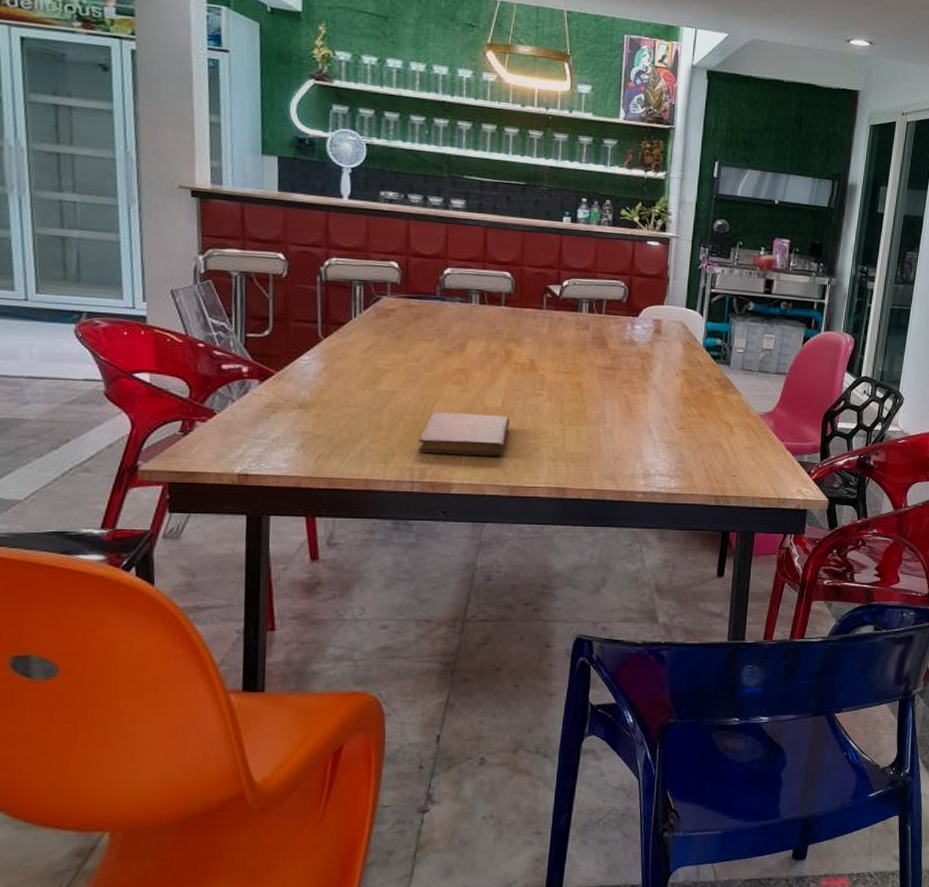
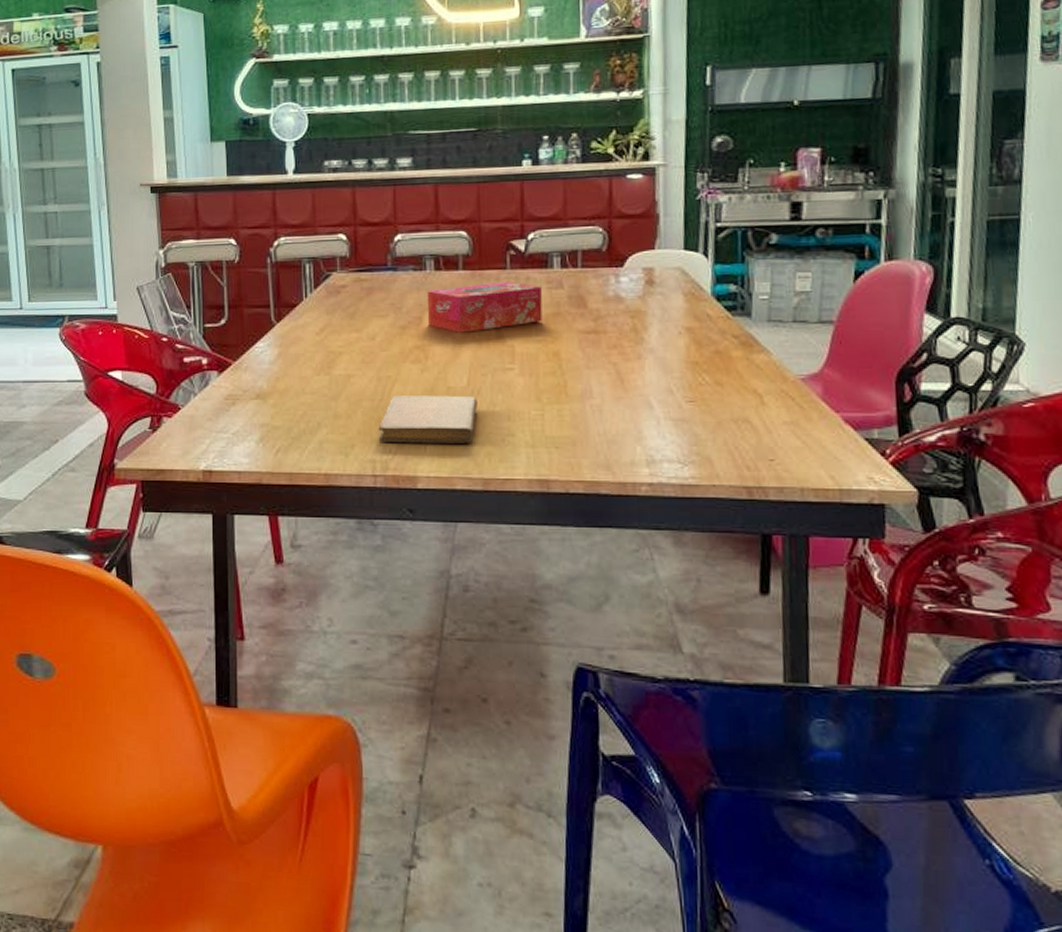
tissue box: none [470,319,571,361] -> present [426,281,542,333]

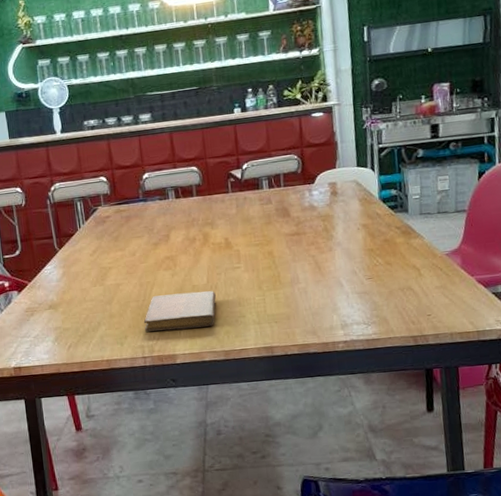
tissue box: present [426,281,542,333] -> none [171,201,259,244]

